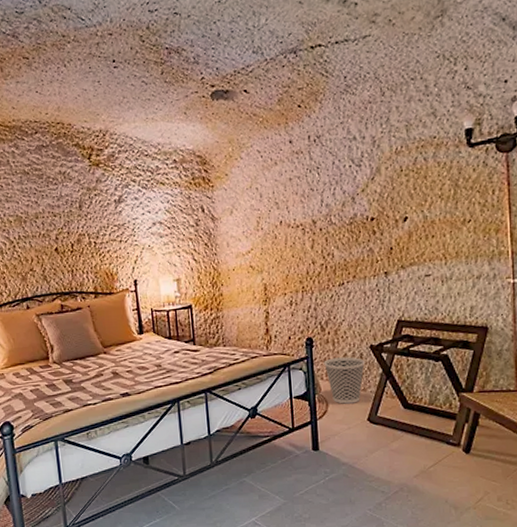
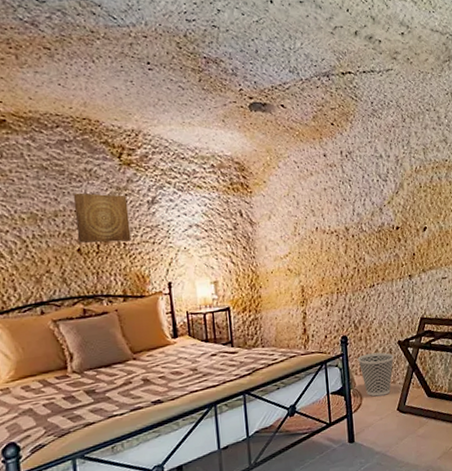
wall art: none [50,195,101,243] -> present [72,193,132,243]

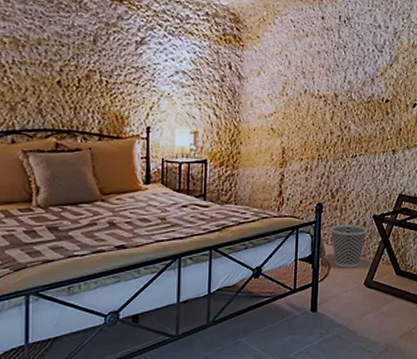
wall art: present [72,193,132,243] -> none [59,23,115,80]

